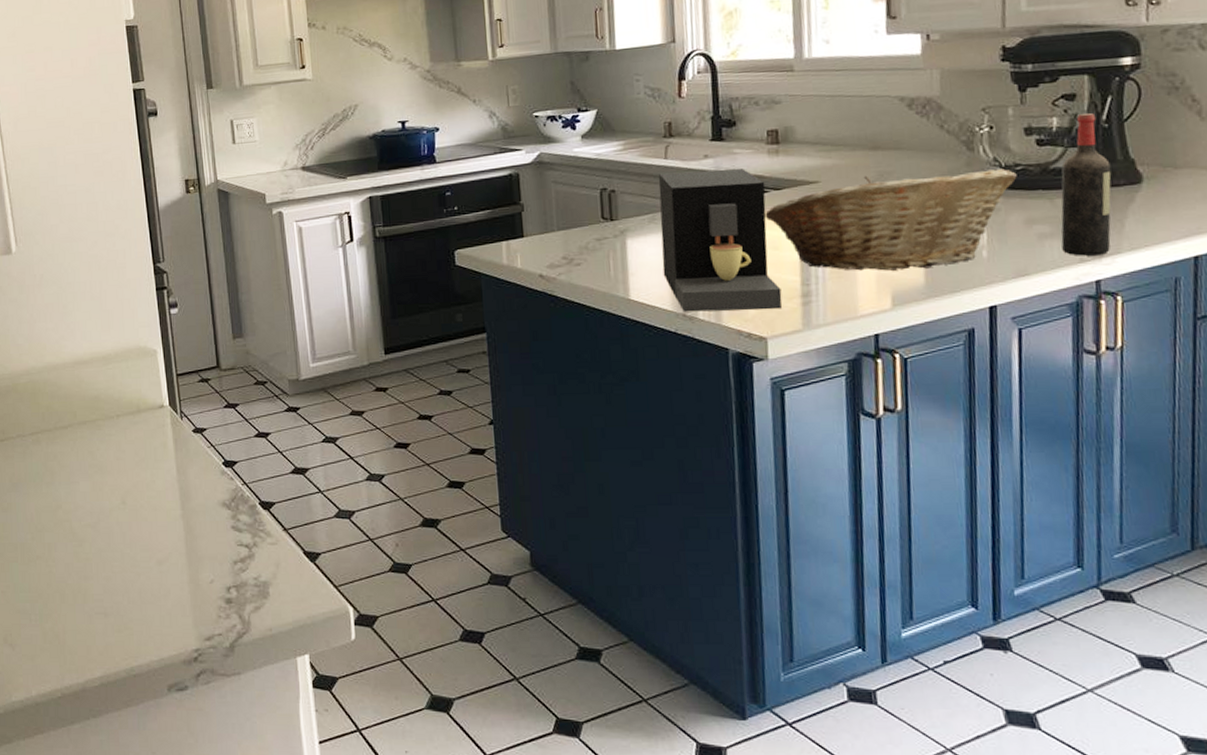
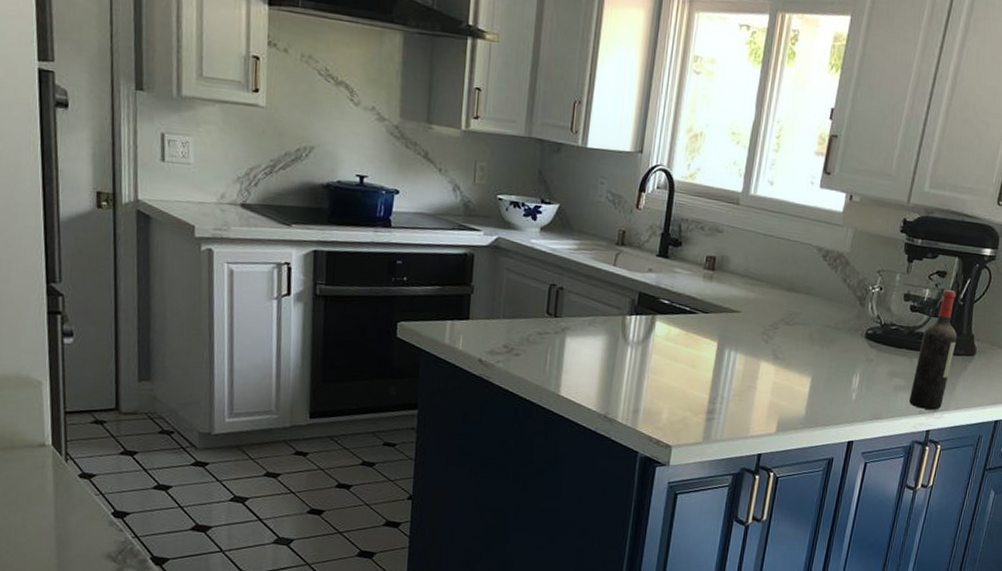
coffee maker: present [658,168,782,312] -> none [593,279,696,422]
fruit basket: present [765,167,1017,271] -> none [690,313,891,403]

